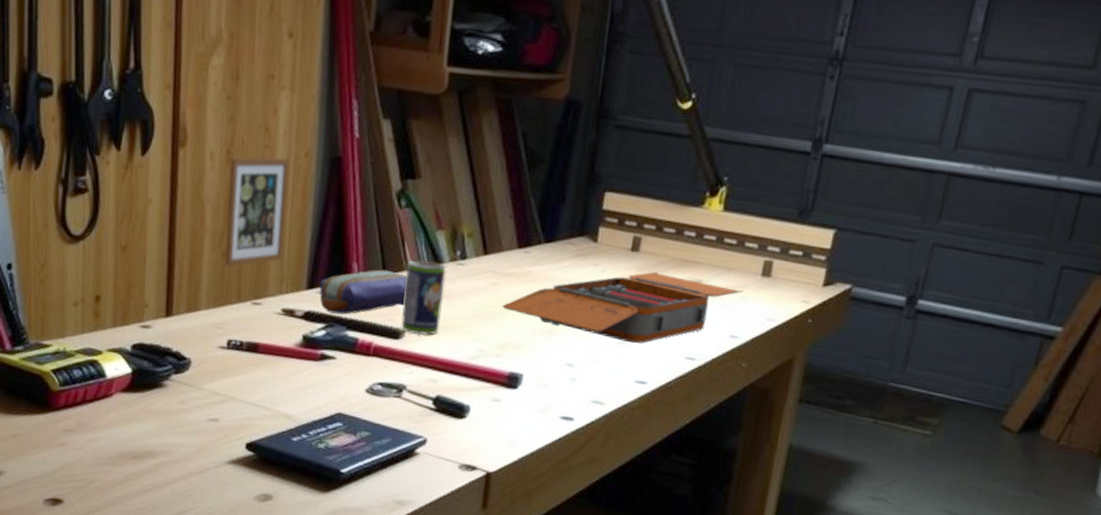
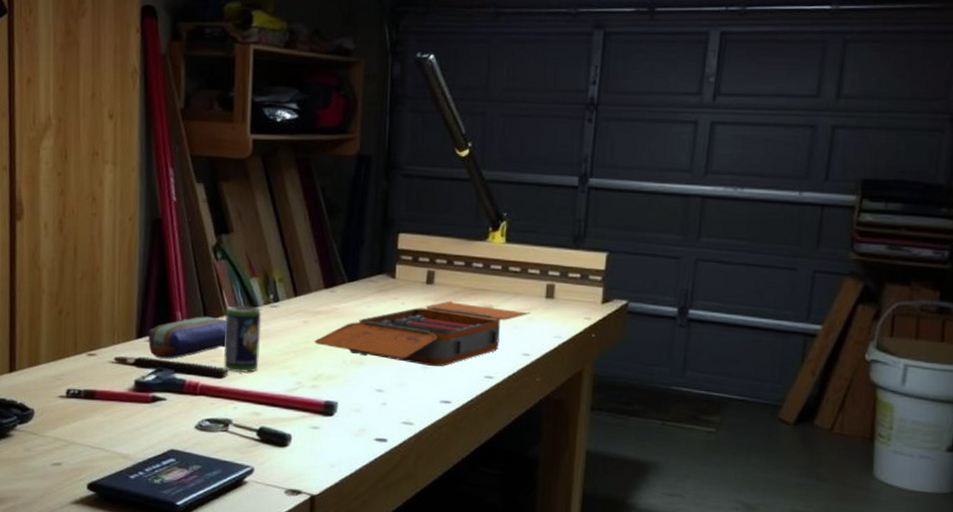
picture frame: present [225,157,290,267] -> none [61,223,116,323]

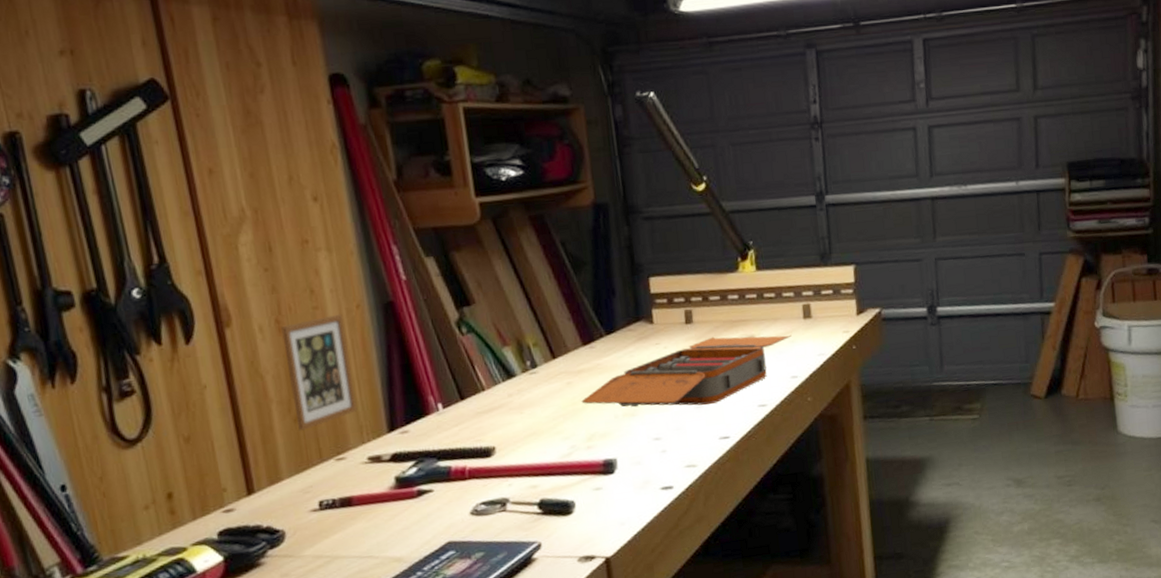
picture frame: none [61,223,116,323] -> present [281,314,358,431]
pencil case: present [147,316,227,359] -> none [399,395,489,450]
beverage can: present [223,304,262,373] -> none [481,376,527,449]

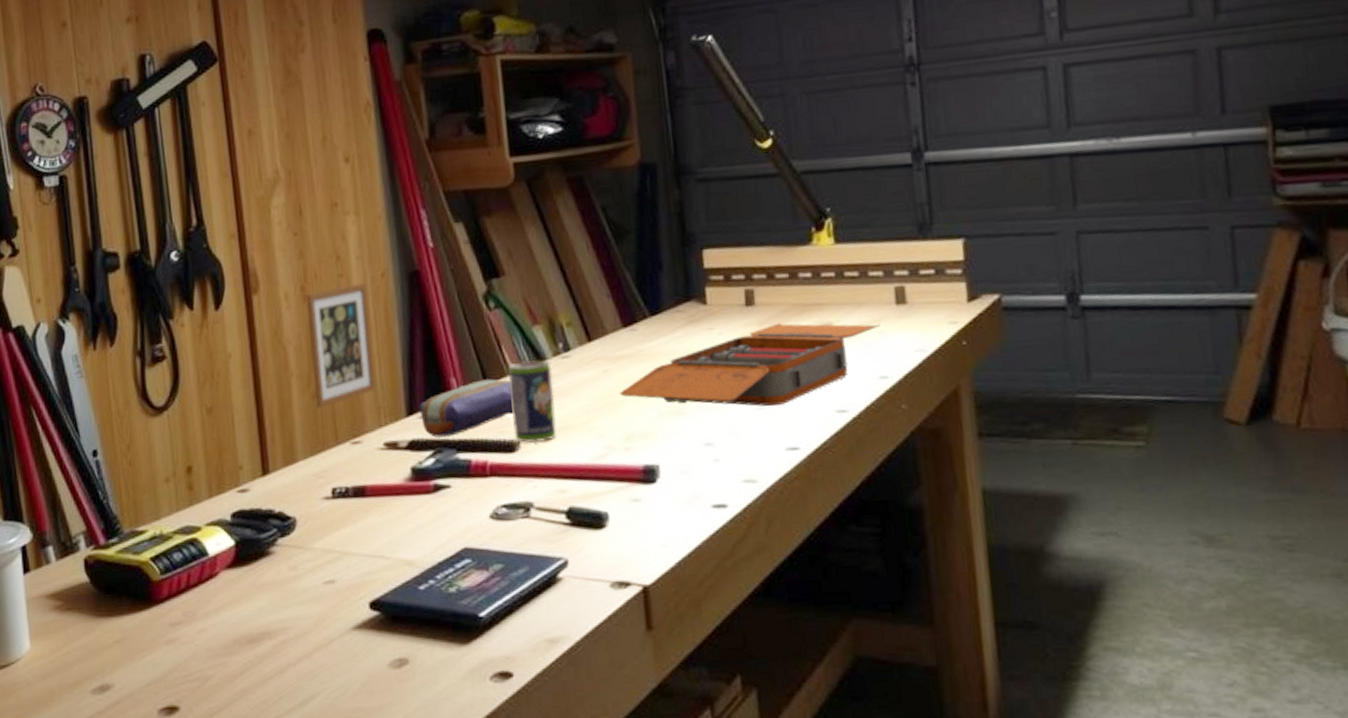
pencil case: none [399,395,489,450] -> present [419,379,514,438]
beverage can: none [481,376,527,449] -> present [507,360,557,443]

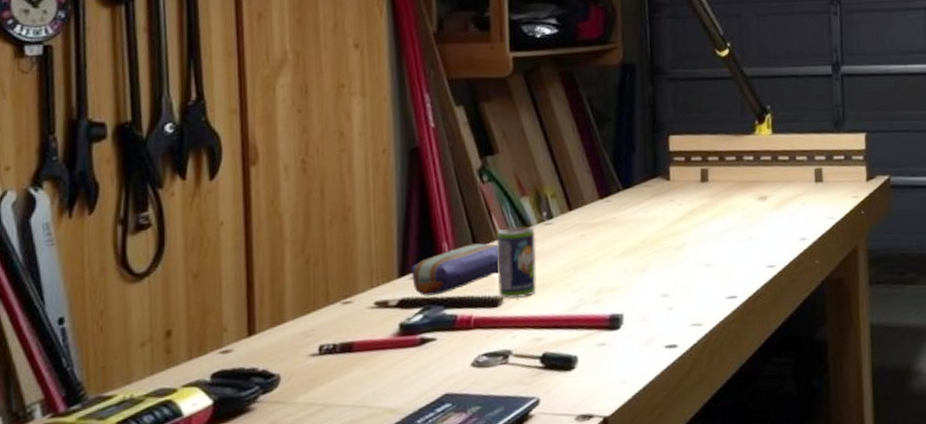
picture frame: present [306,282,376,408] -> none [306,157,371,272]
toolbox: present [619,322,880,407] -> none [593,196,803,264]

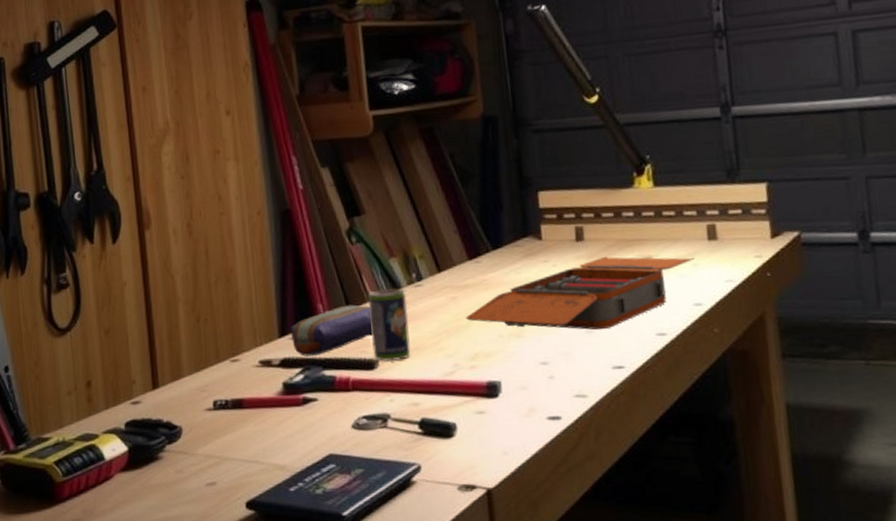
toolbox: none [593,196,803,264] -> present [466,256,694,330]

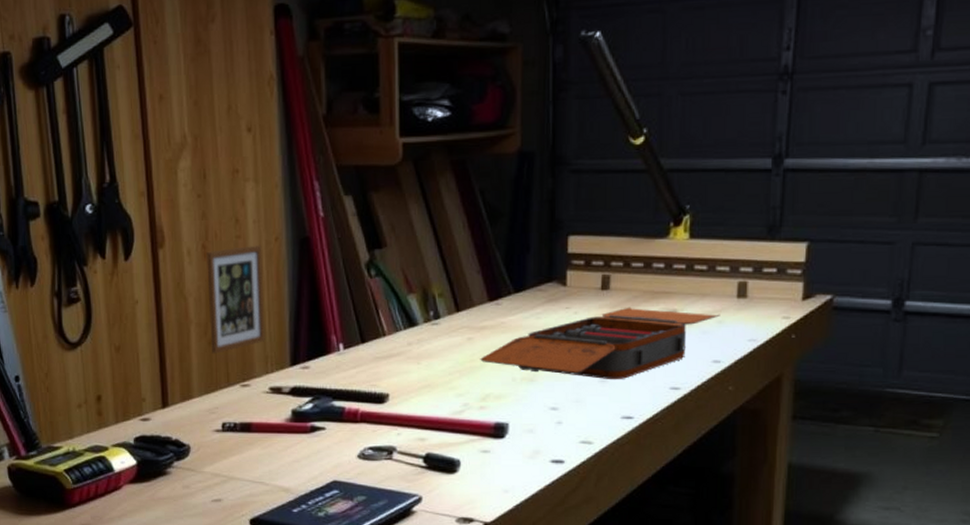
picture frame: none [192,220,253,330] -> present [206,245,265,354]
pencil case: present [290,304,373,356] -> none [302,338,385,386]
beverage can: present [367,288,411,361] -> none [382,324,422,396]

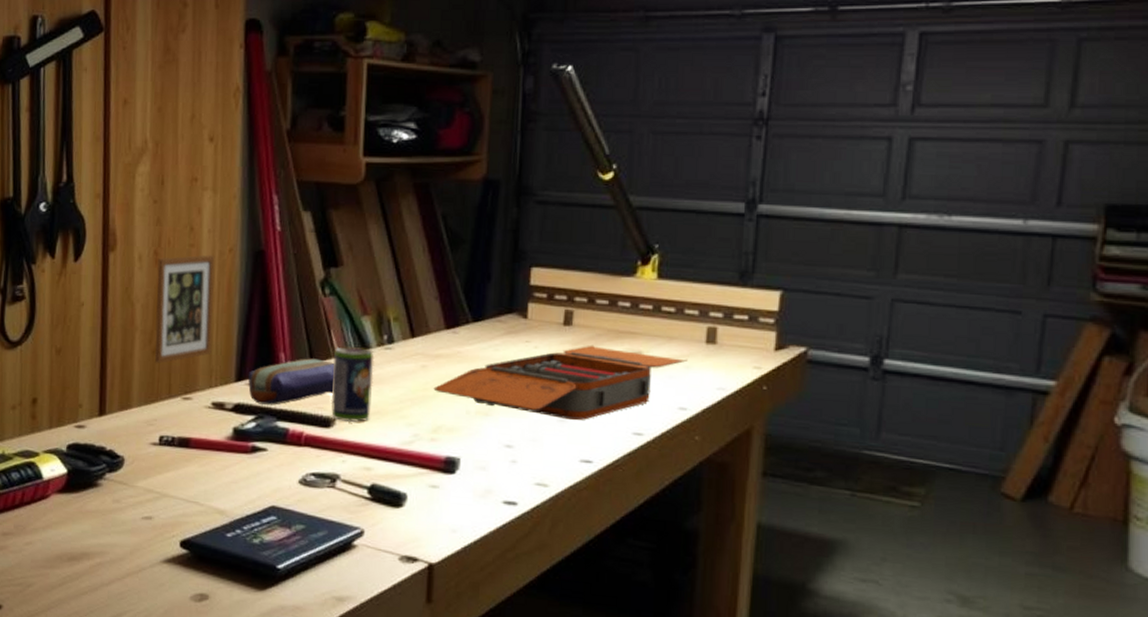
pencil case: none [302,338,385,386] -> present [248,358,335,405]
beverage can: none [382,324,422,396] -> present [331,346,375,422]

